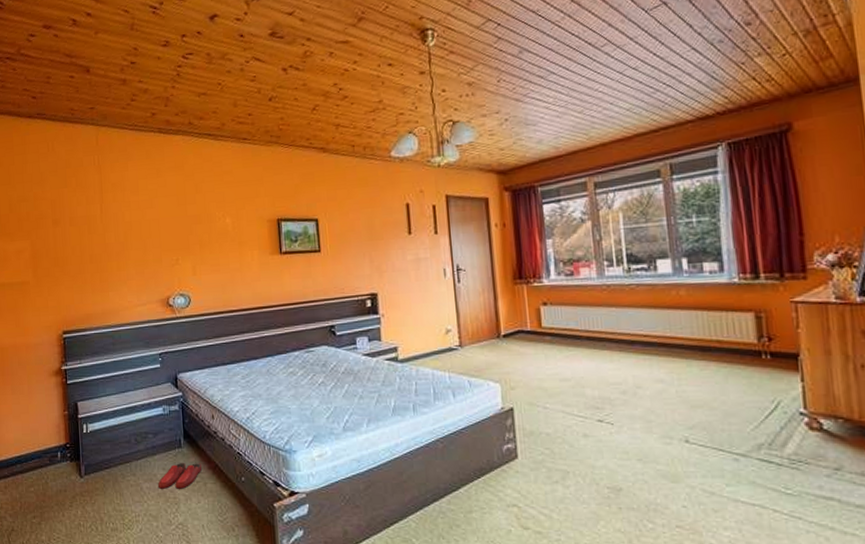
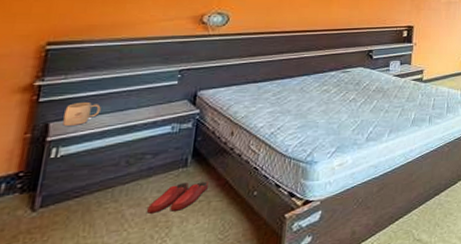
mug: none [85,384,109,405] -> present [62,101,101,126]

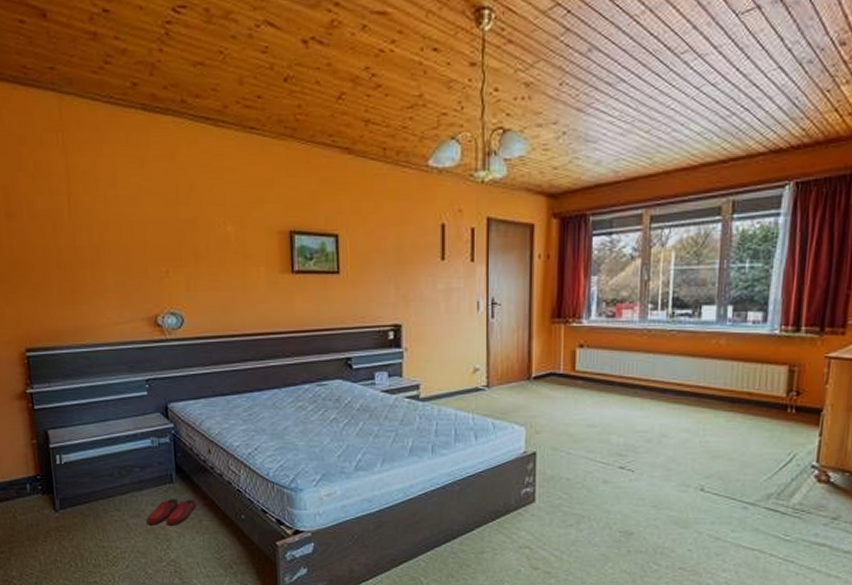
mug: present [62,101,101,126] -> none [57,410,86,434]

